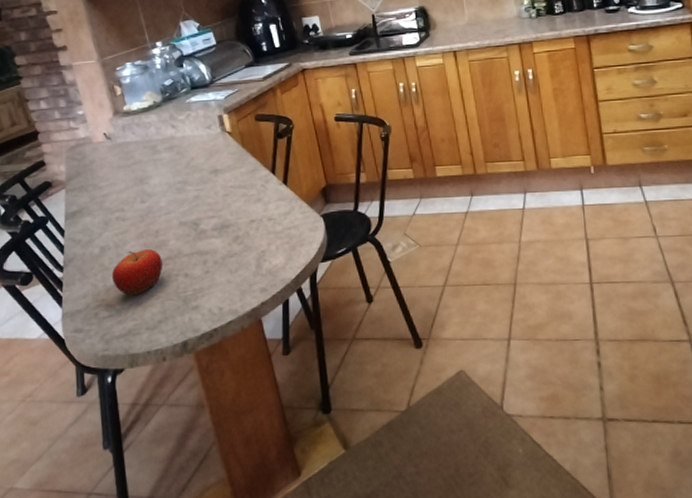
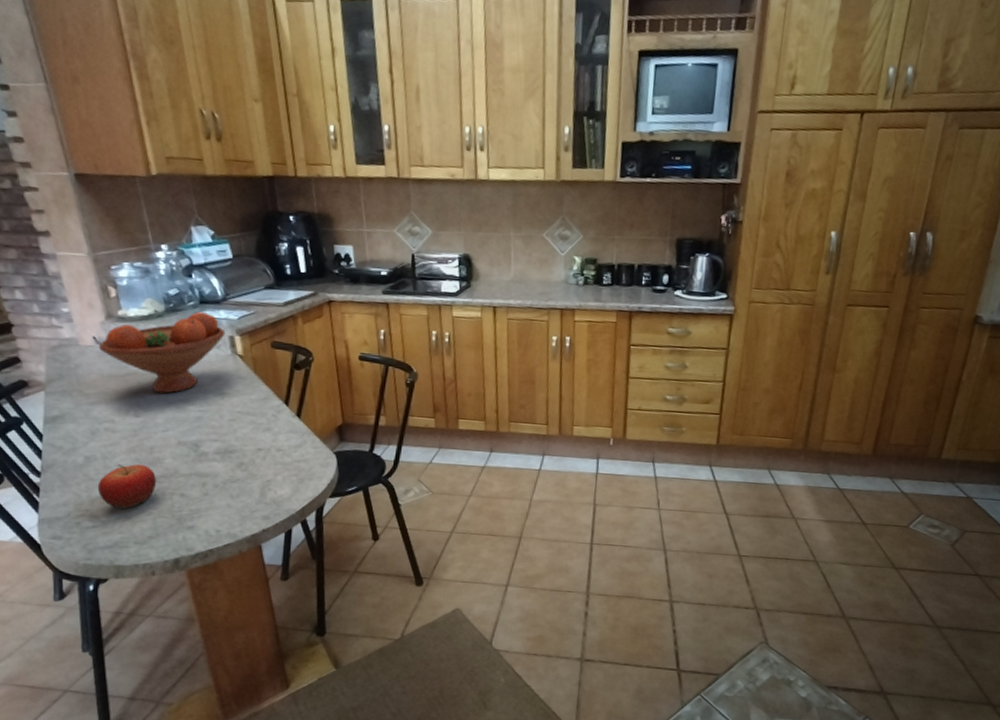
fruit bowl: none [109,97,215,178] -> present [99,311,226,394]

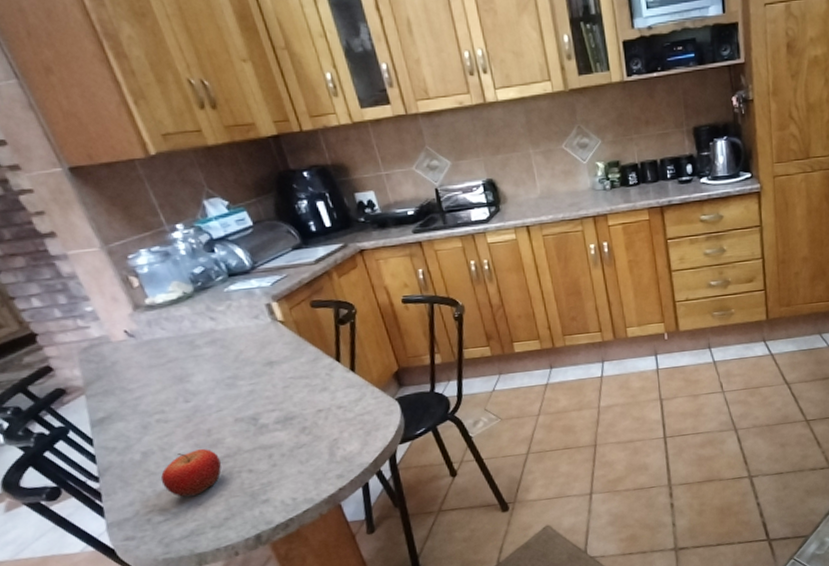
fruit bowl: present [99,311,226,394] -> none [132,285,262,374]

